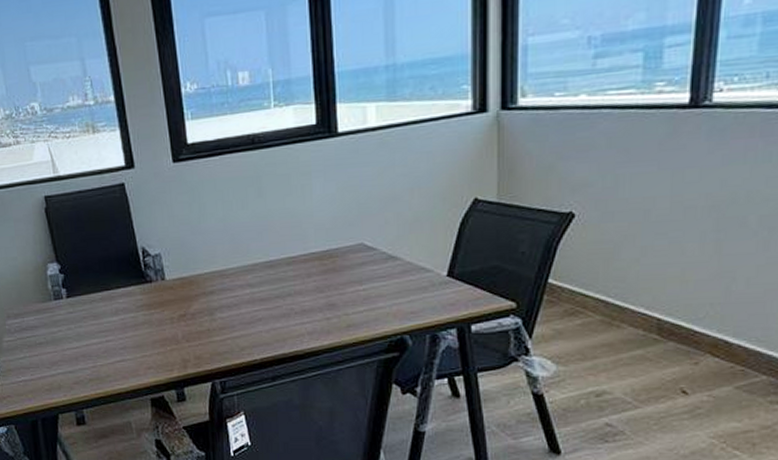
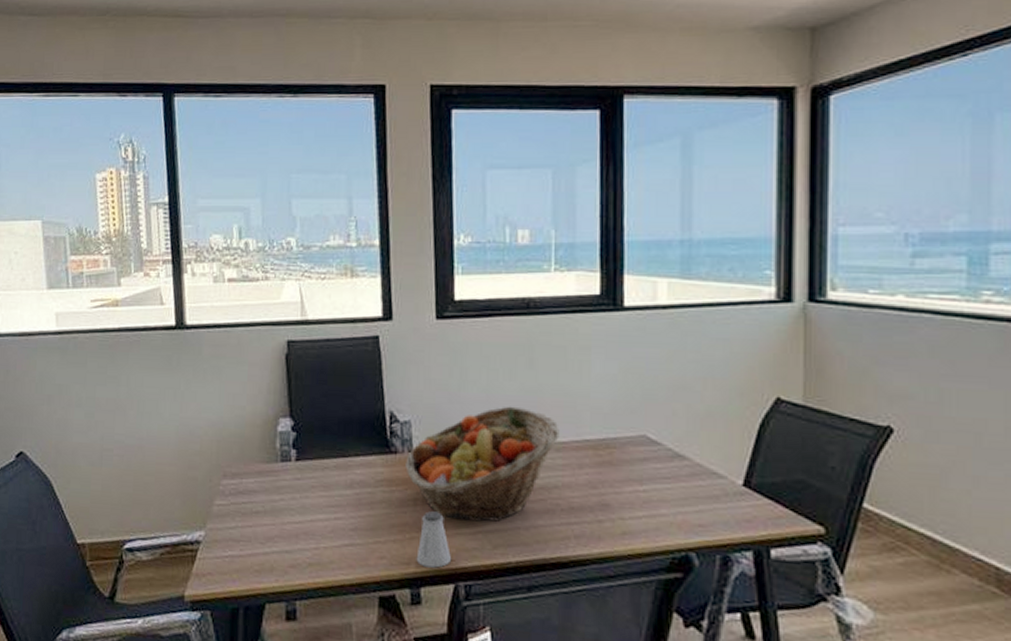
fruit basket: none [160,231,289,331] -> present [405,406,560,522]
saltshaker: none [178,326,207,371] -> present [416,511,451,568]

